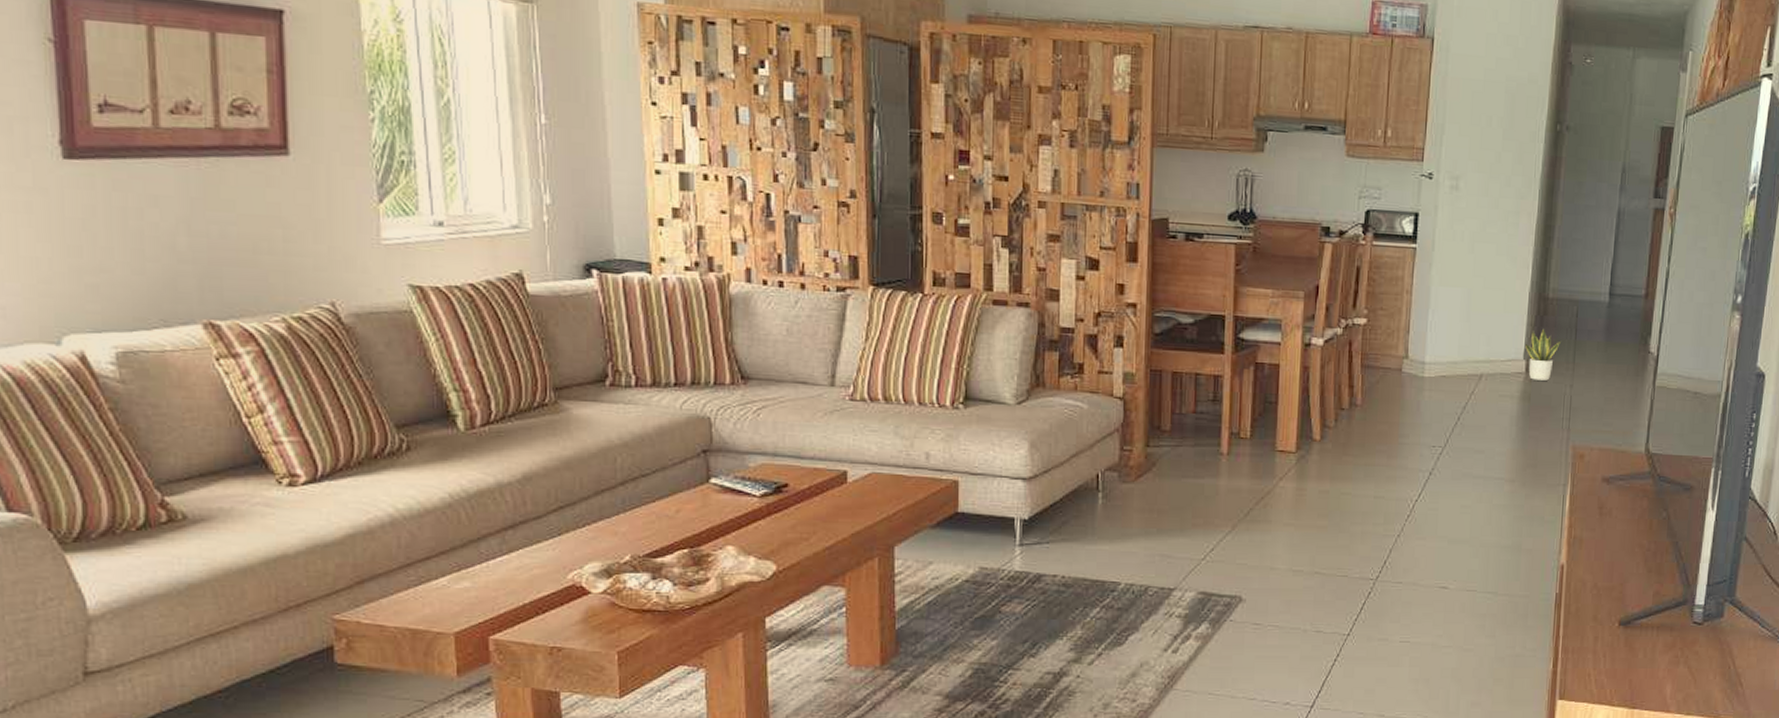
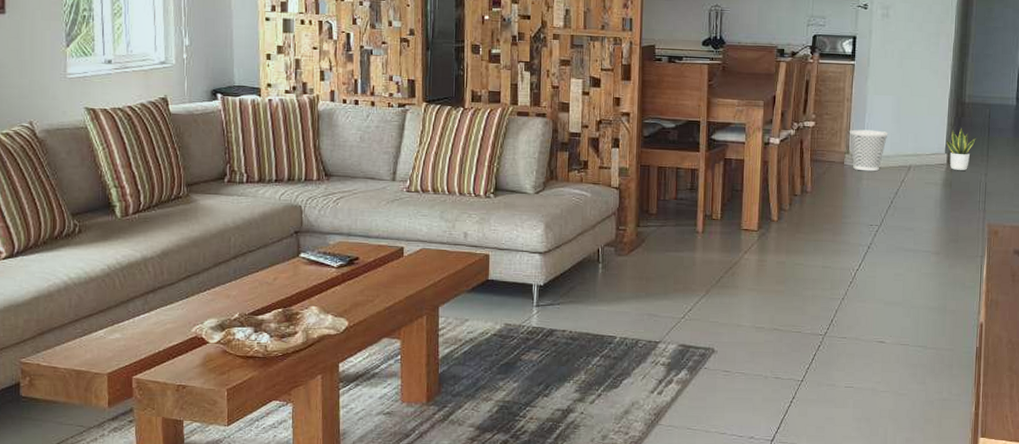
wastebasket: none [1408,328,1456,381] -> present [849,129,888,172]

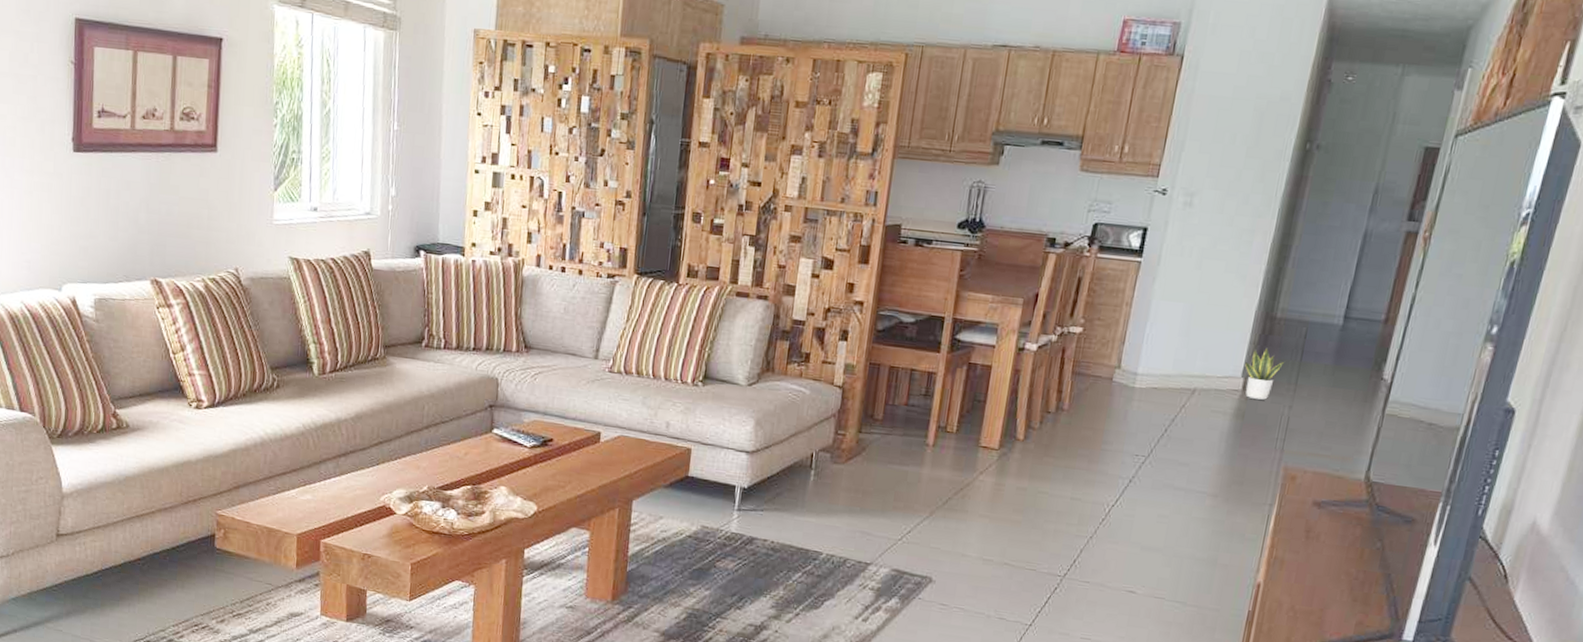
wastebasket: present [849,129,888,172] -> none [1123,340,1173,392]

